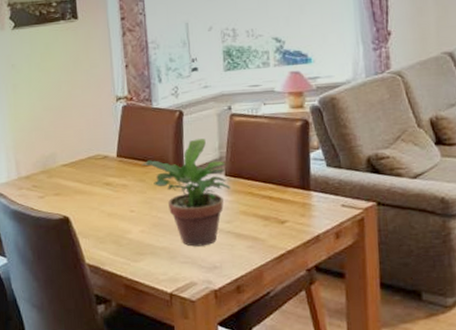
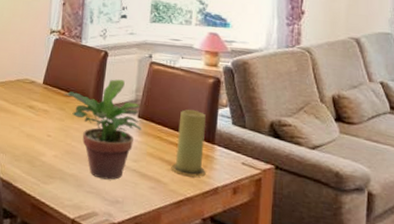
candle: none [267,157,305,228] -> present [171,109,206,177]

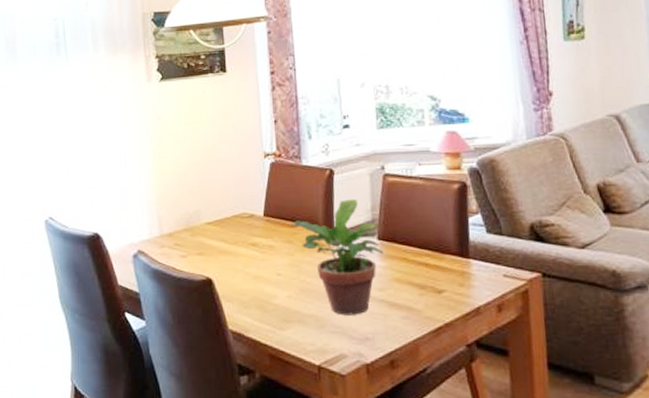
candle: present [171,109,206,177] -> none [423,222,464,298]

